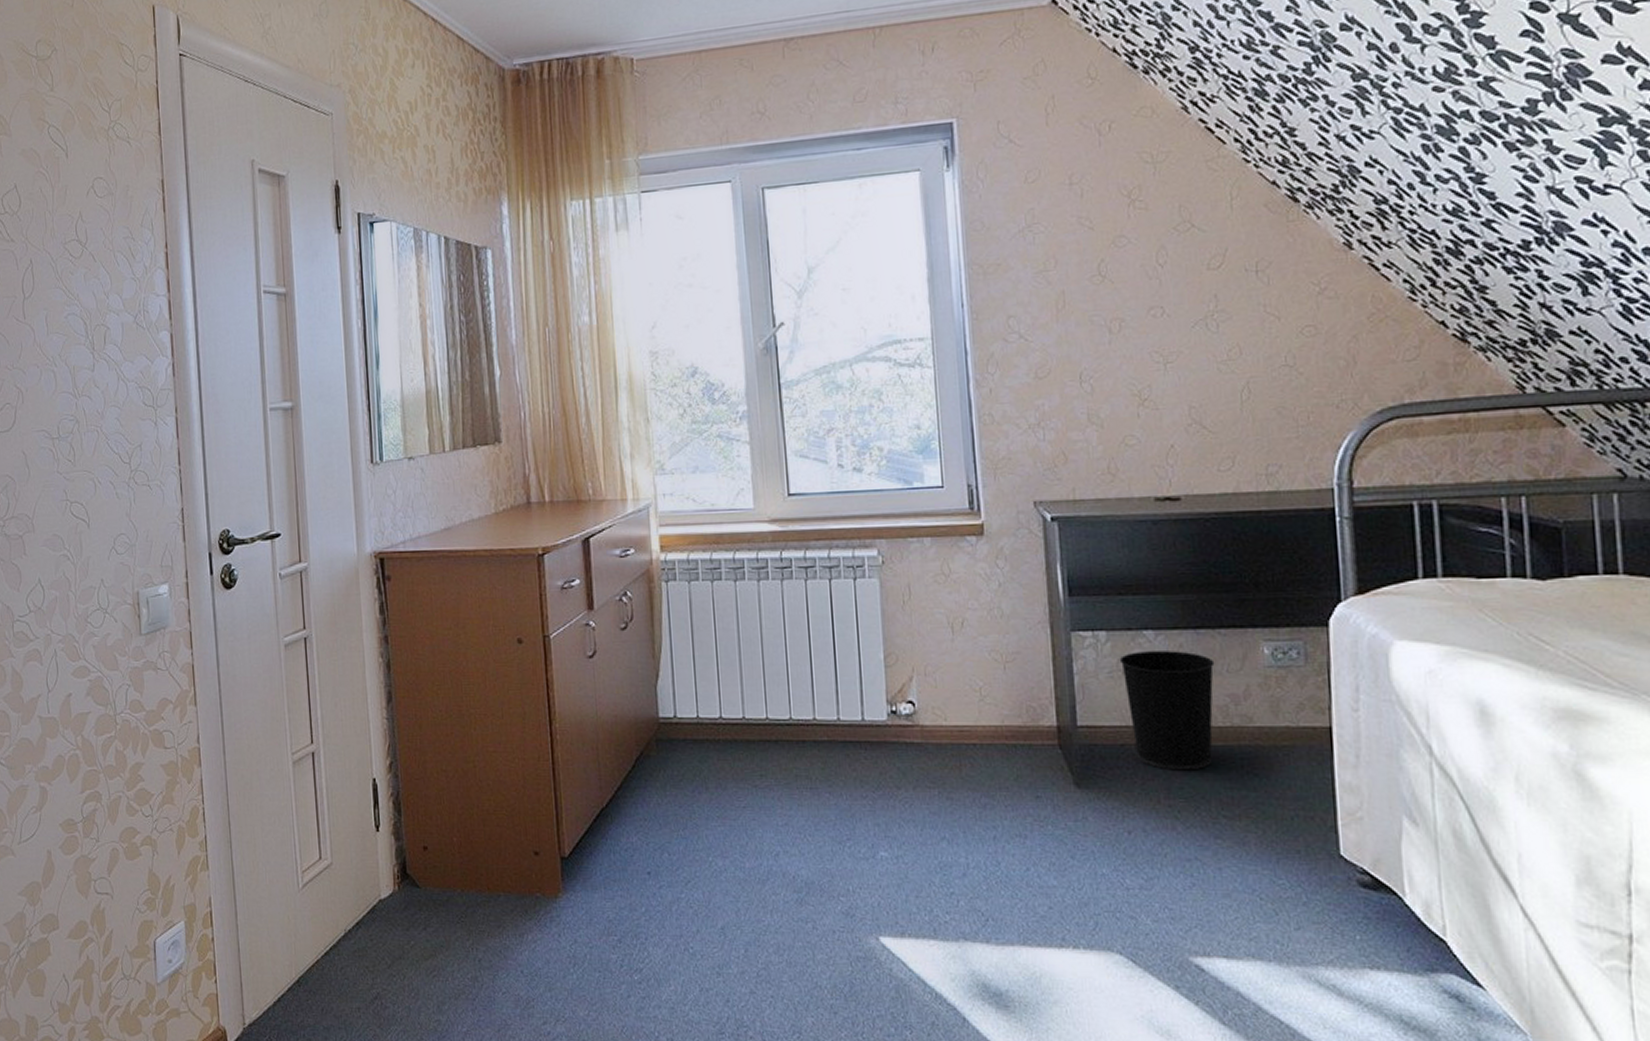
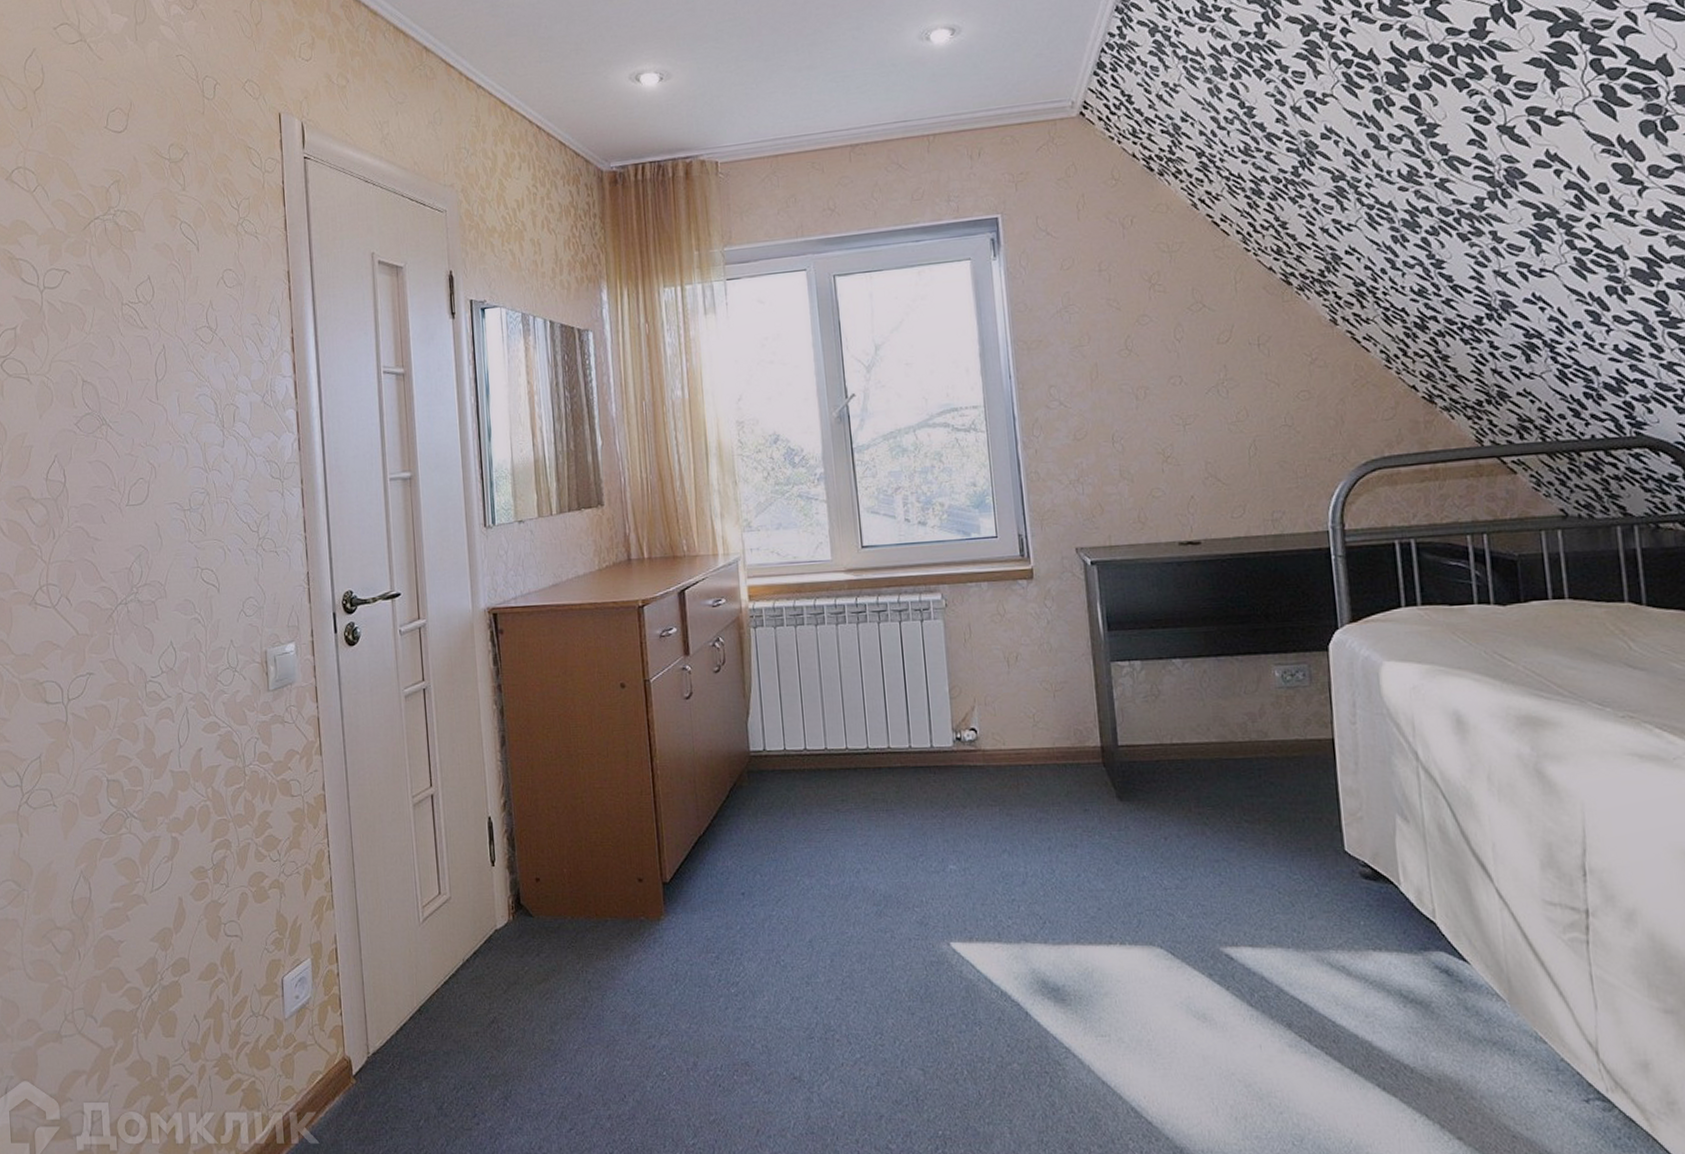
wastebasket: present [1119,651,1215,771] -> none [1152,676,1235,782]

